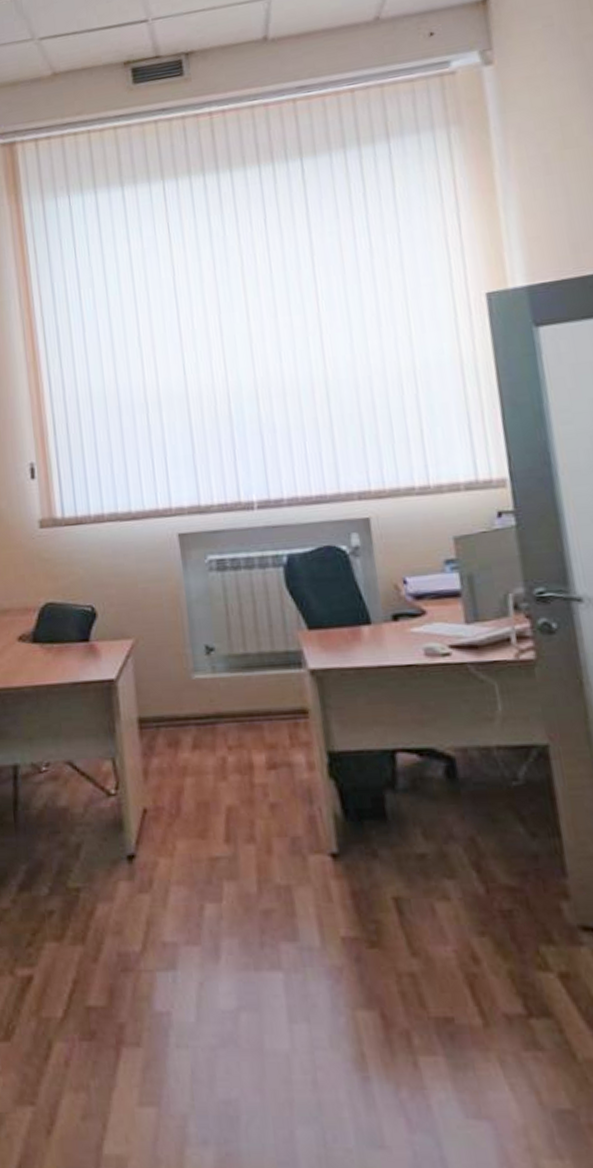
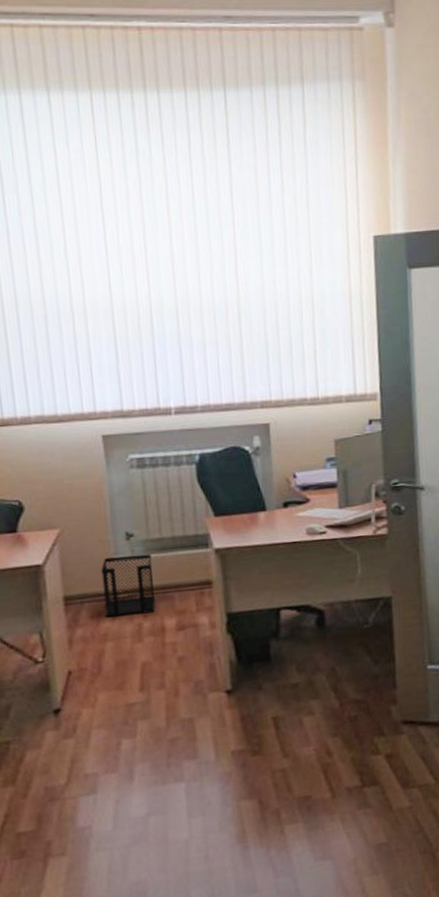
wastebasket: none [178,672,242,747] -> present [101,553,156,618]

